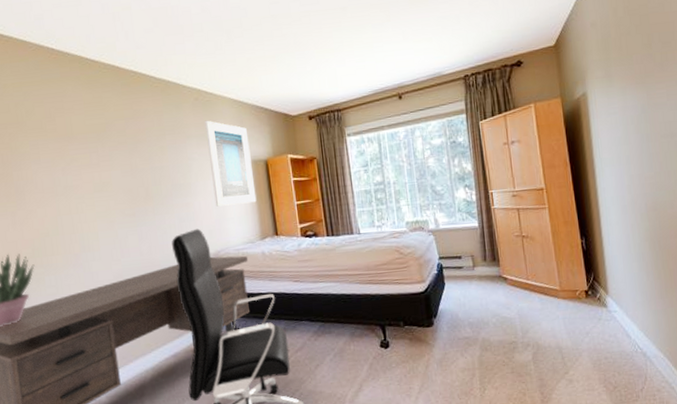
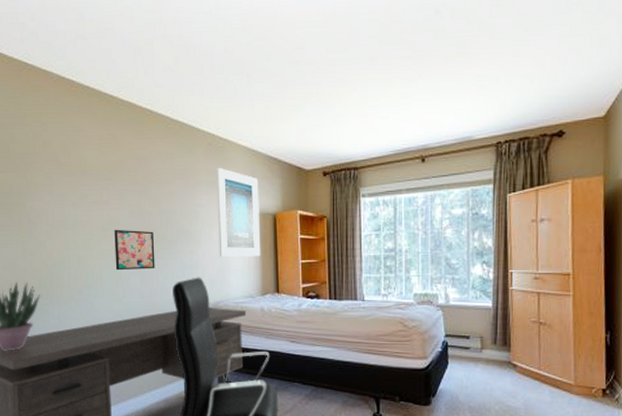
wall art: none [107,188,153,231] -> present [114,229,155,271]

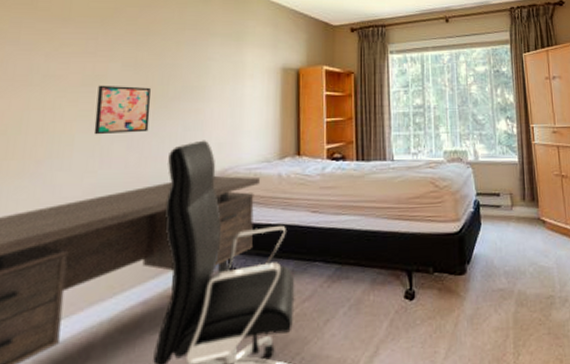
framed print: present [216,167,261,257] -> none [231,19,282,116]

